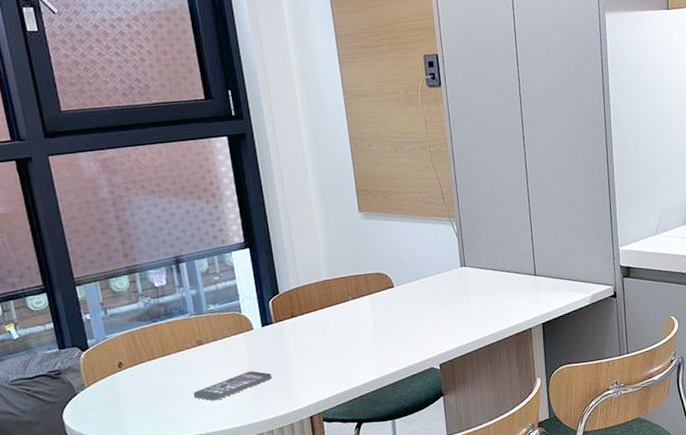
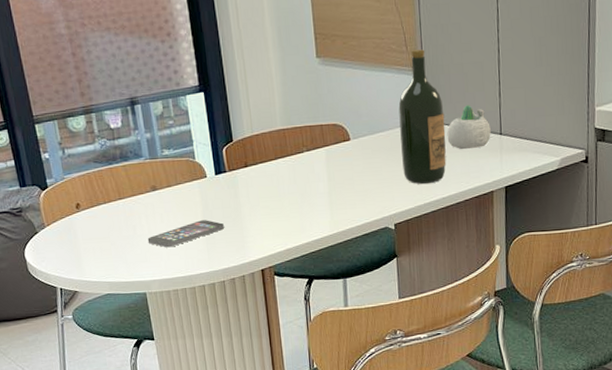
wine bottle: none [438,201,486,325] -> present [398,49,447,184]
succulent planter: none [485,250,527,292] -> present [447,105,491,150]

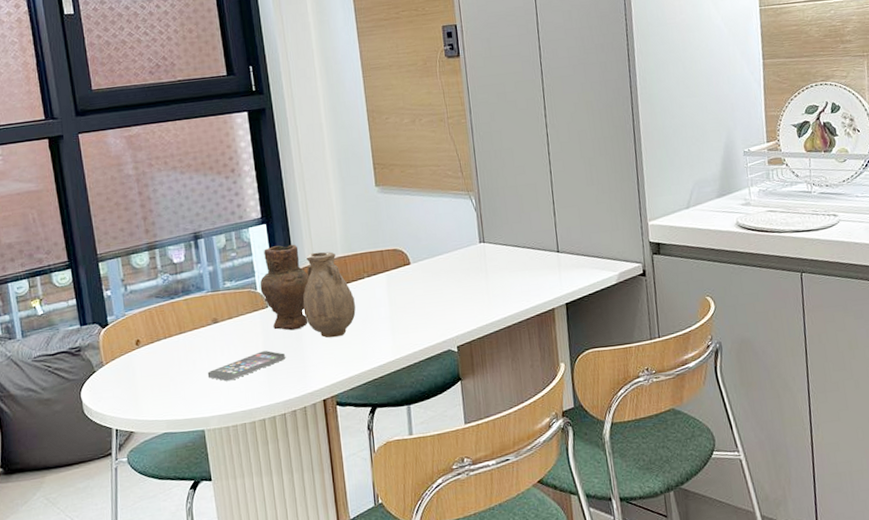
vase: none [198,114,294,211] -> present [259,244,356,338]
wine bottle: present [398,49,447,184] -> none [456,174,506,305]
succulent planter: present [447,105,491,150] -> none [505,225,549,269]

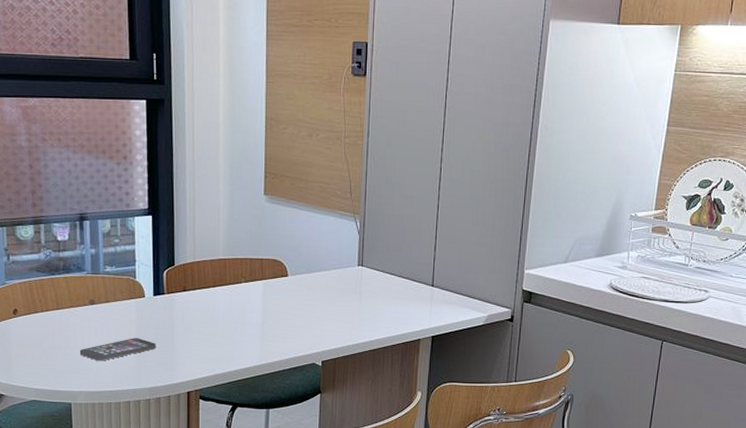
vase: present [259,244,356,338] -> none [139,239,229,336]

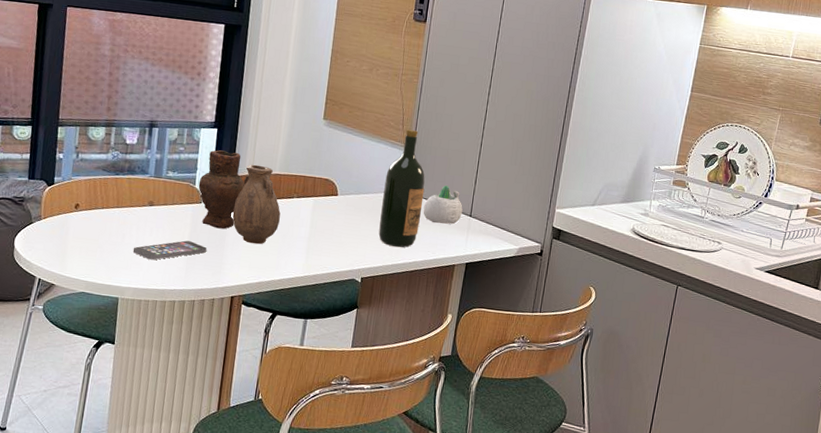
vase: none [139,239,229,336] -> present [198,150,281,245]
wine bottle: none [336,198,381,326] -> present [378,129,425,248]
succulent planter: none [381,255,424,297] -> present [423,185,463,225]

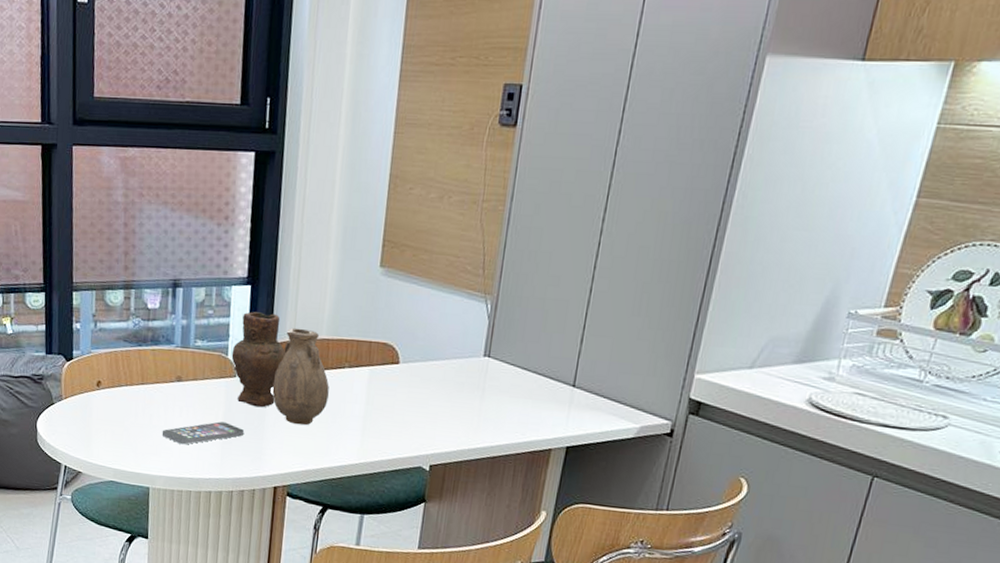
wine bottle: present [378,129,425,248] -> none [451,275,513,428]
succulent planter: present [423,185,463,225] -> none [509,346,564,397]

